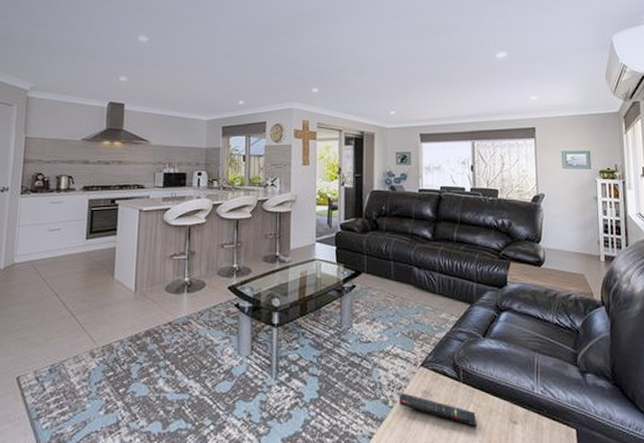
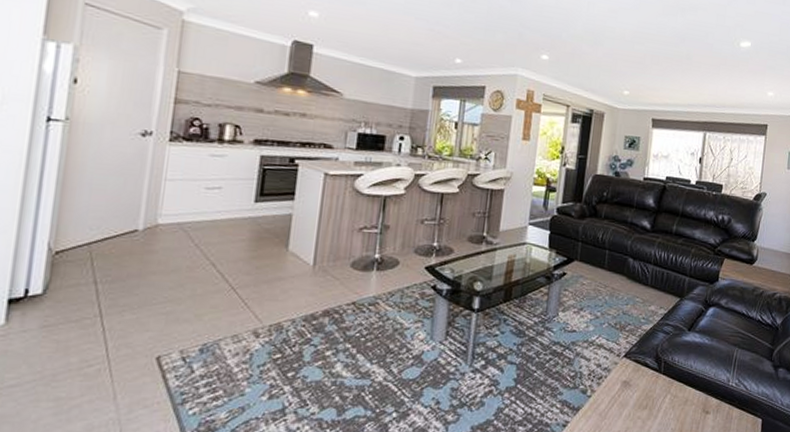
remote control: present [398,393,477,426] -> none [597,383,672,416]

